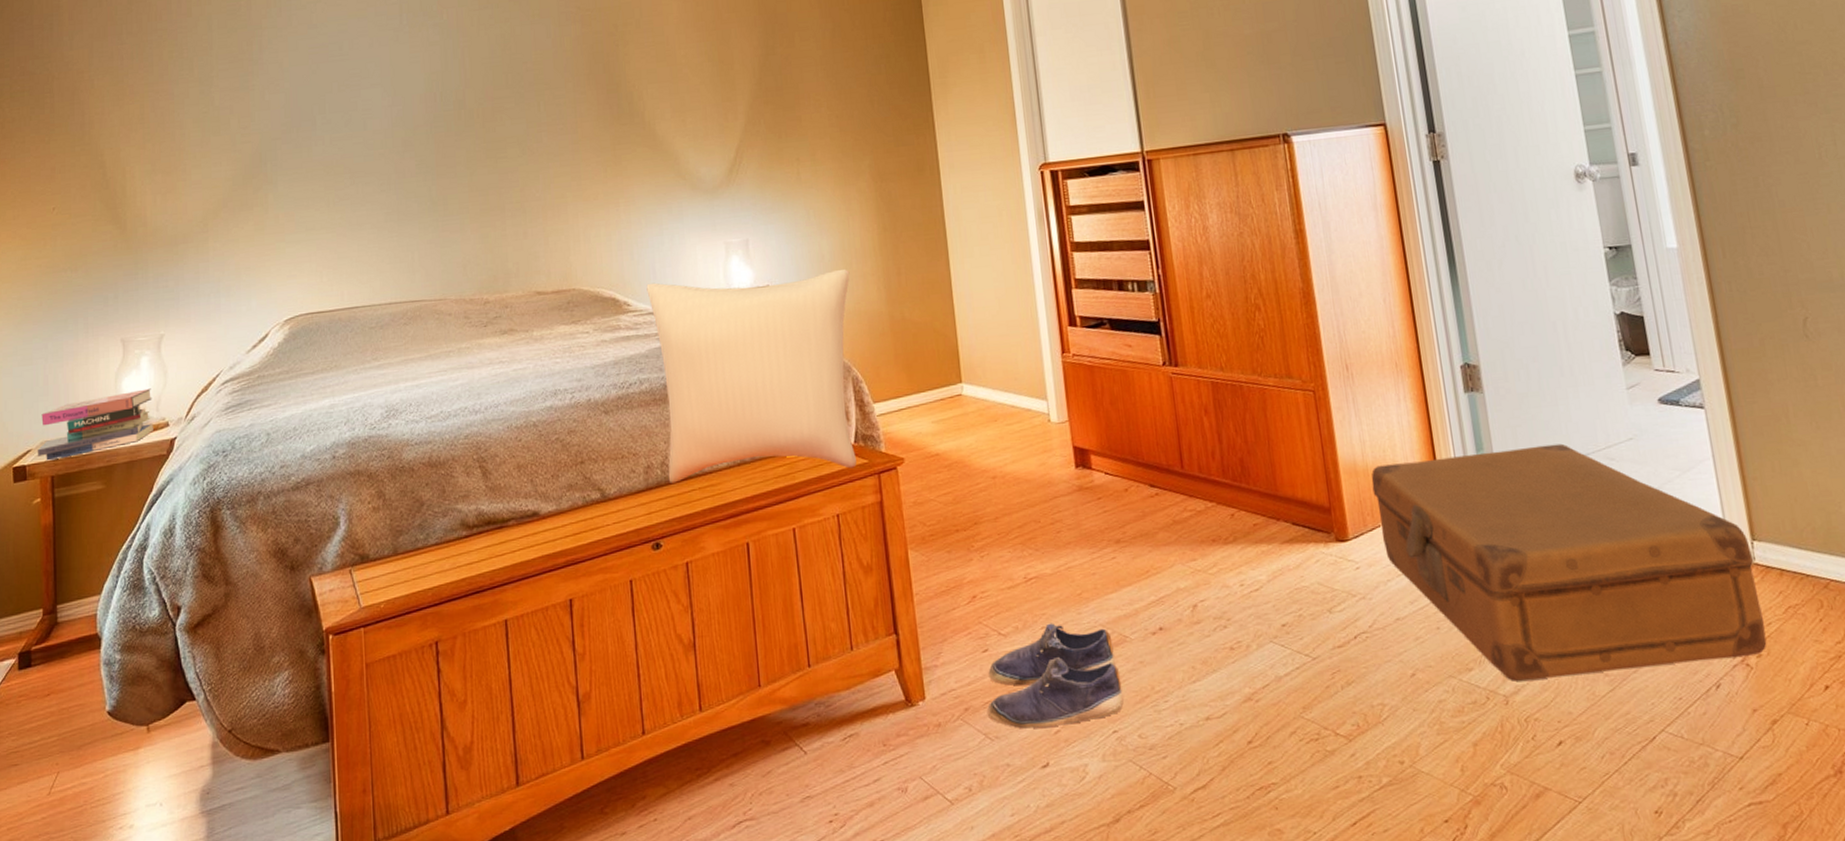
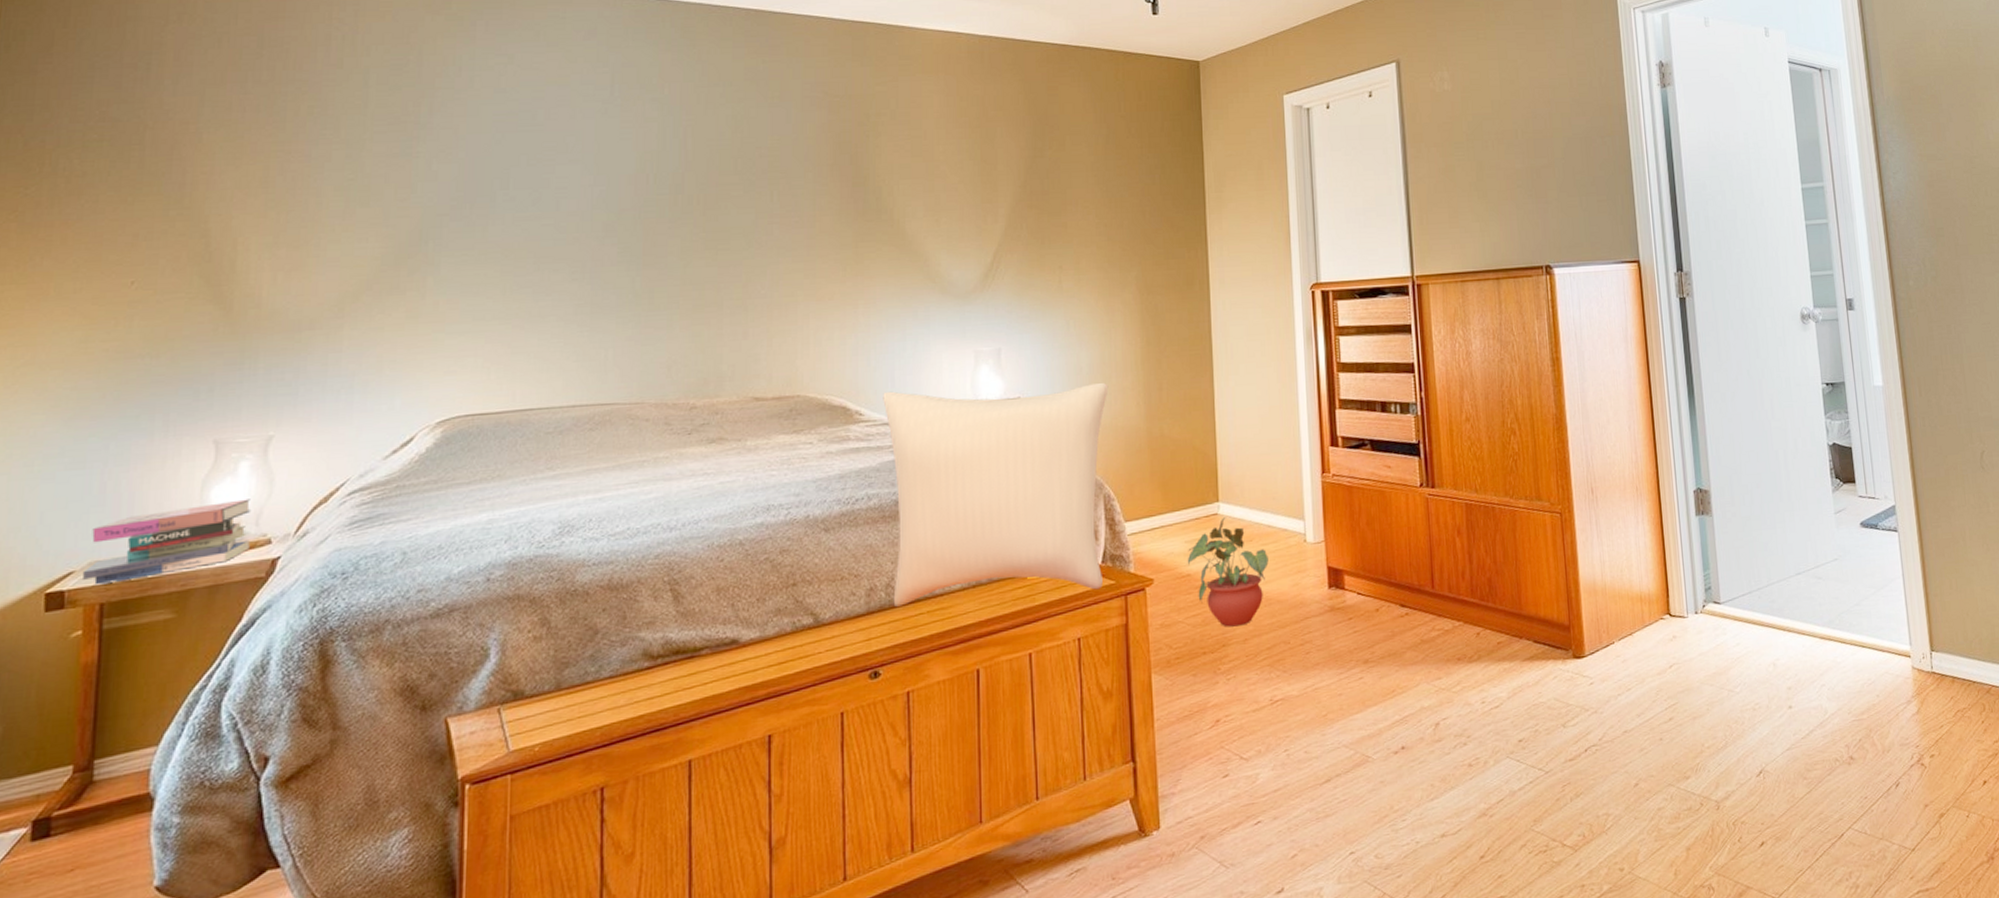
potted plant: none [935,398,1014,506] -> present [1187,517,1269,627]
shoe: present [986,623,1124,729] -> none [1223,745,1362,855]
suitcase: present [1371,443,1767,681] -> none [1608,563,1939,787]

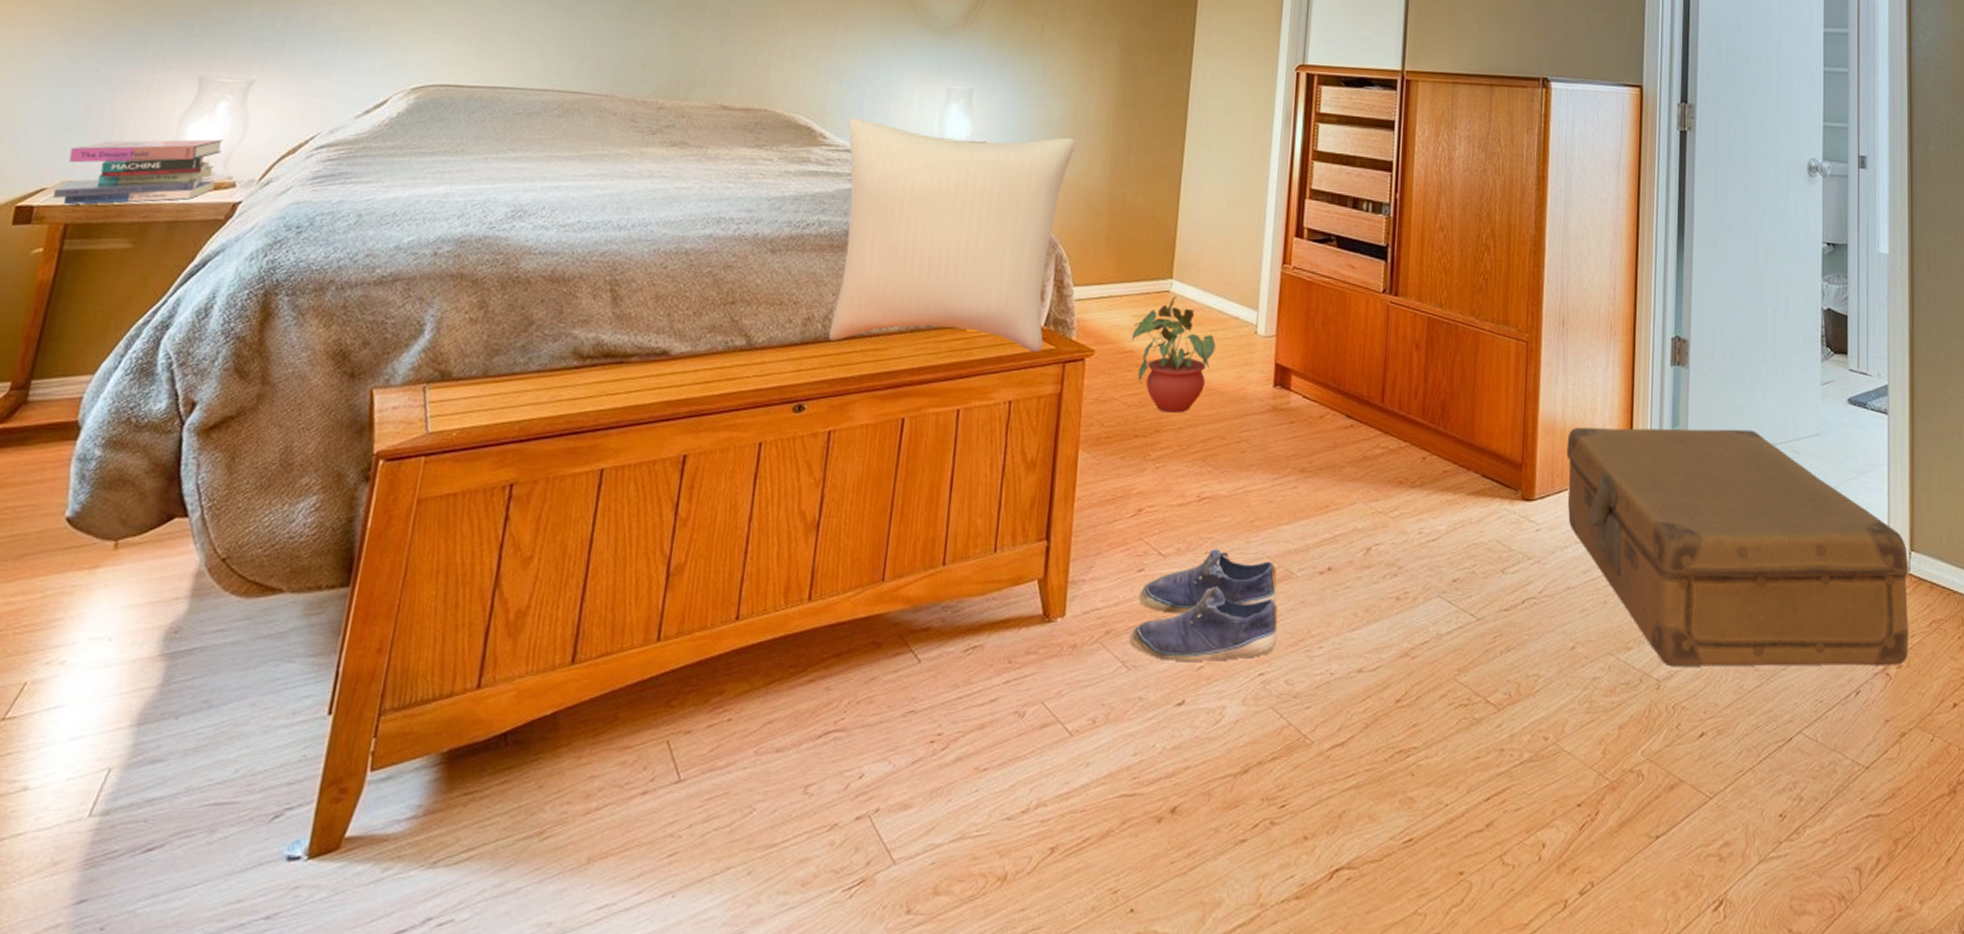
shoe: none [1223,745,1362,855] -> present [1128,549,1279,661]
suitcase: none [1608,563,1939,787] -> present [1566,427,1909,667]

